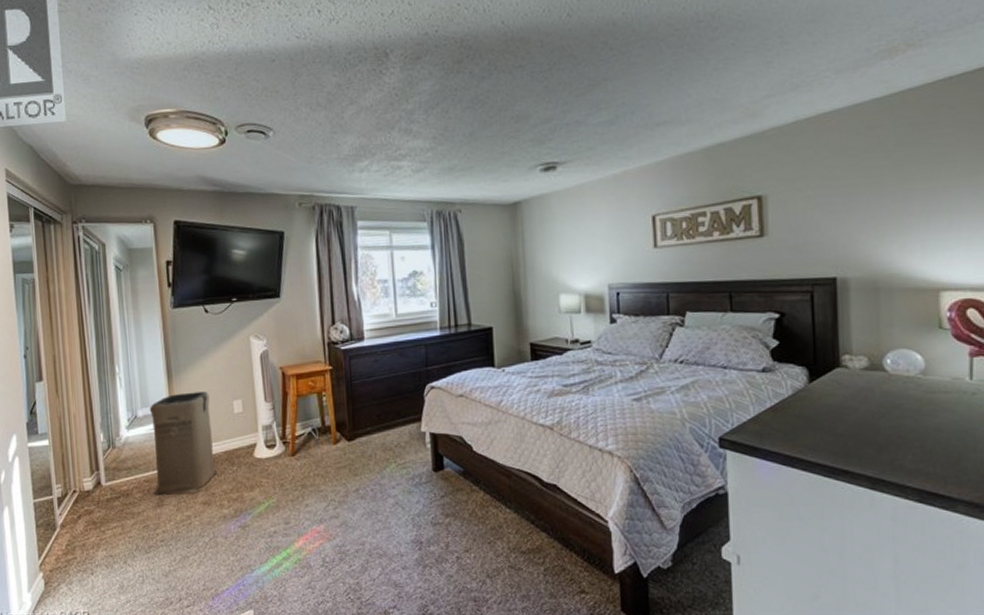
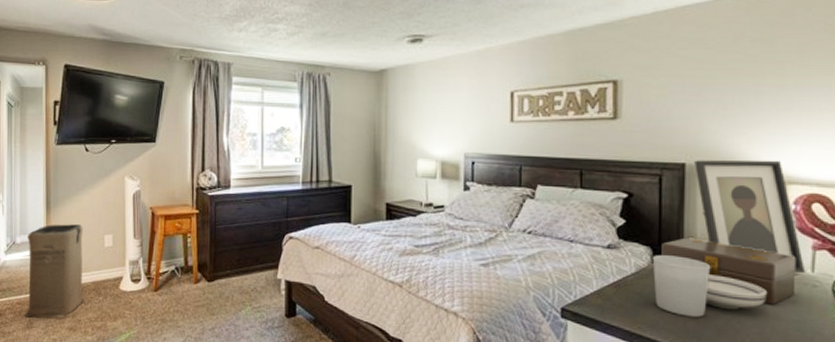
candle holder: none [808,374,869,436] -> present [652,255,711,317]
jewelry box: none [817,354,955,417] -> present [661,237,796,305]
picture frame: none [846,267,964,383] -> present [694,159,806,274]
bowl: none [865,390,926,424] -> present [706,274,767,309]

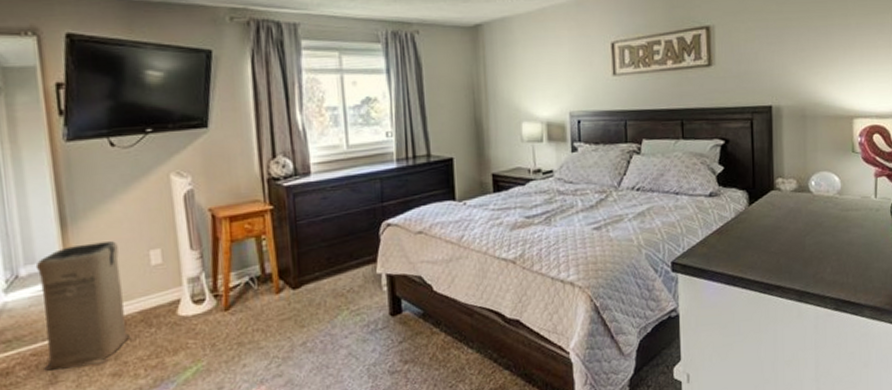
candle holder: present [652,255,711,317] -> none [748,196,797,254]
jewelry box: present [661,237,796,305] -> none [756,177,864,232]
picture frame: present [694,159,806,274] -> none [779,96,871,201]
bowl: present [706,274,767,309] -> none [794,210,842,241]

